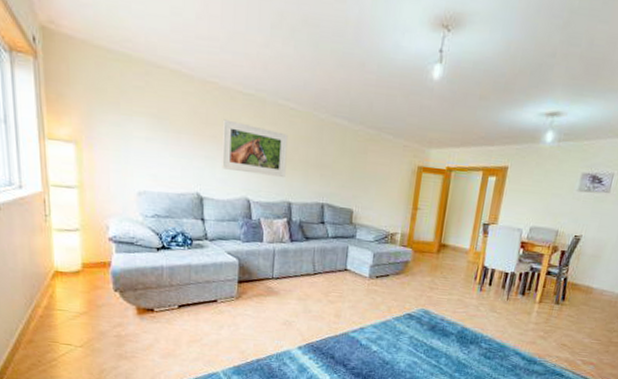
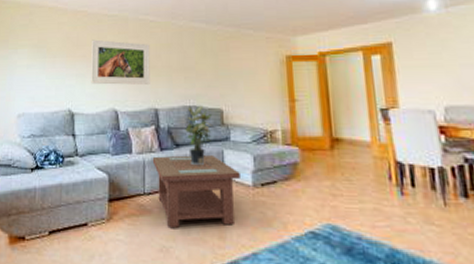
coffee table: none [282,246,360,307] -> present [152,155,240,229]
potted plant: none [316,204,342,258] -> present [185,105,213,166]

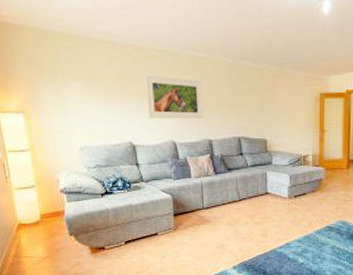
coffee table: present [152,155,240,229] -> none [208,176,279,232]
potted plant: present [185,105,213,166] -> none [235,136,259,185]

